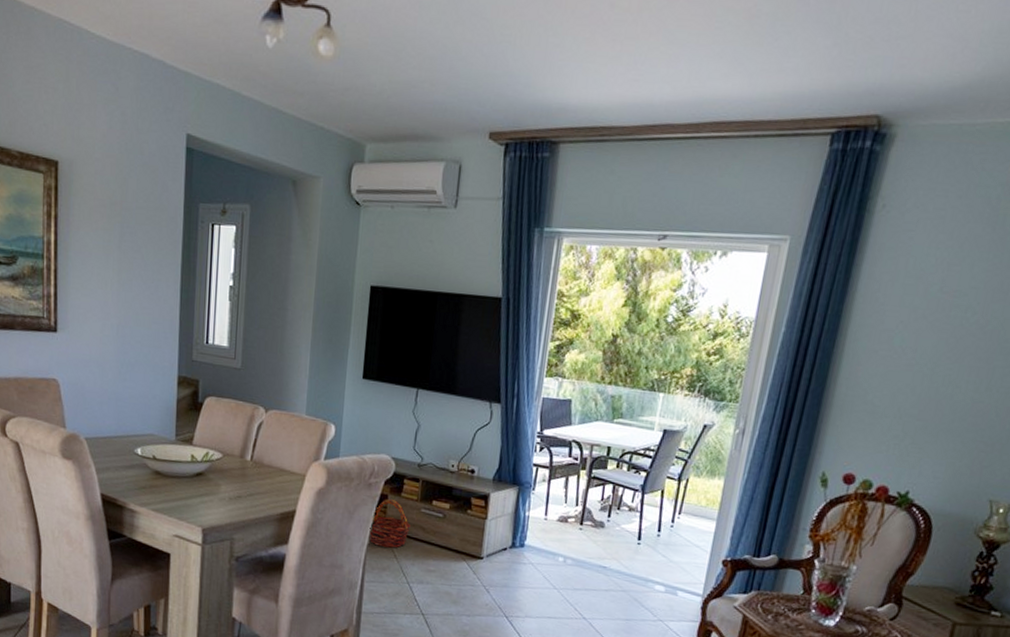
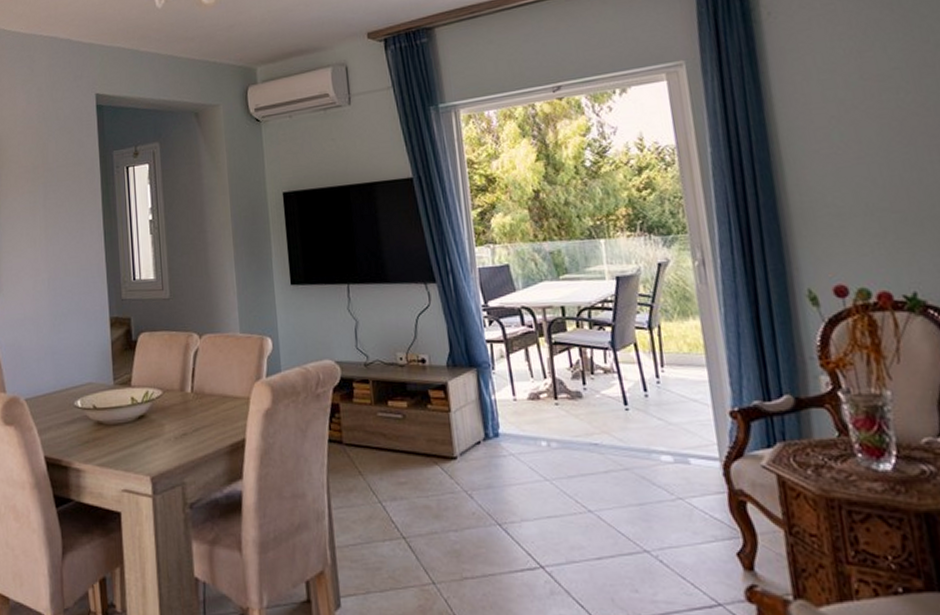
basket: present [369,499,410,548] -> none [326,408,370,464]

